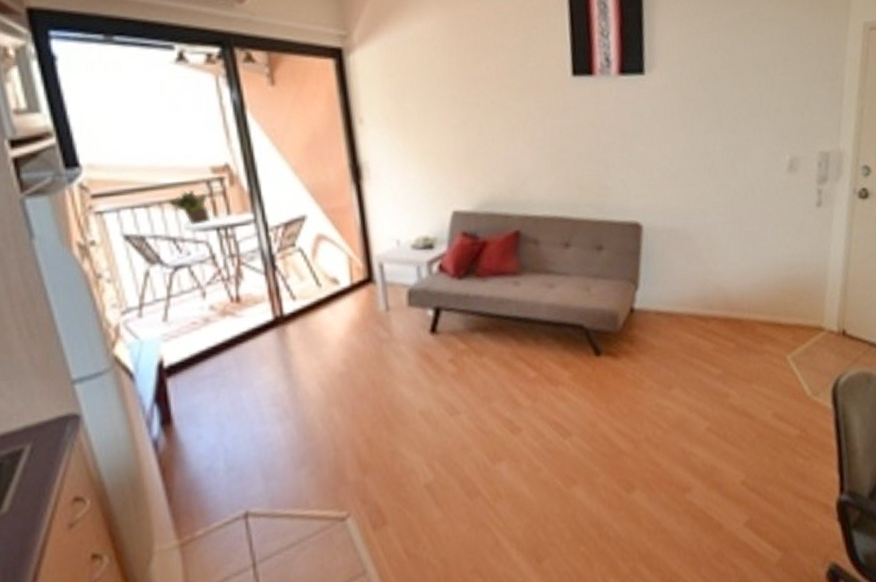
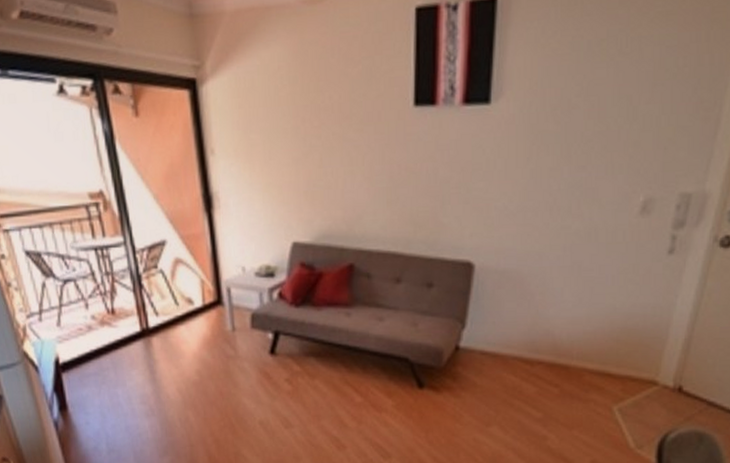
potted plant: present [166,189,211,226] -> none [55,213,90,245]

